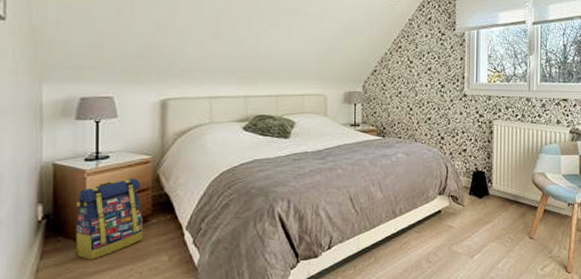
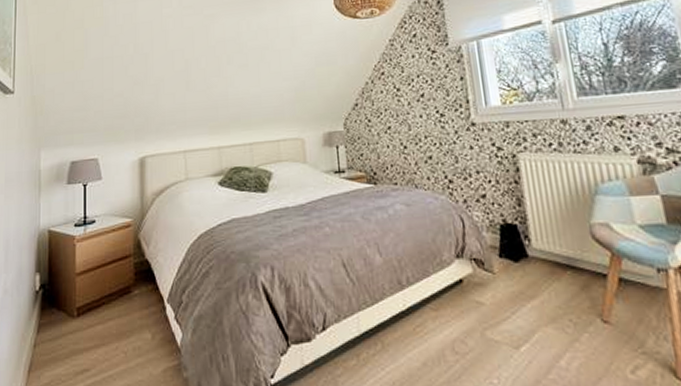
backpack: present [74,178,143,260] -> none [66,243,126,335]

